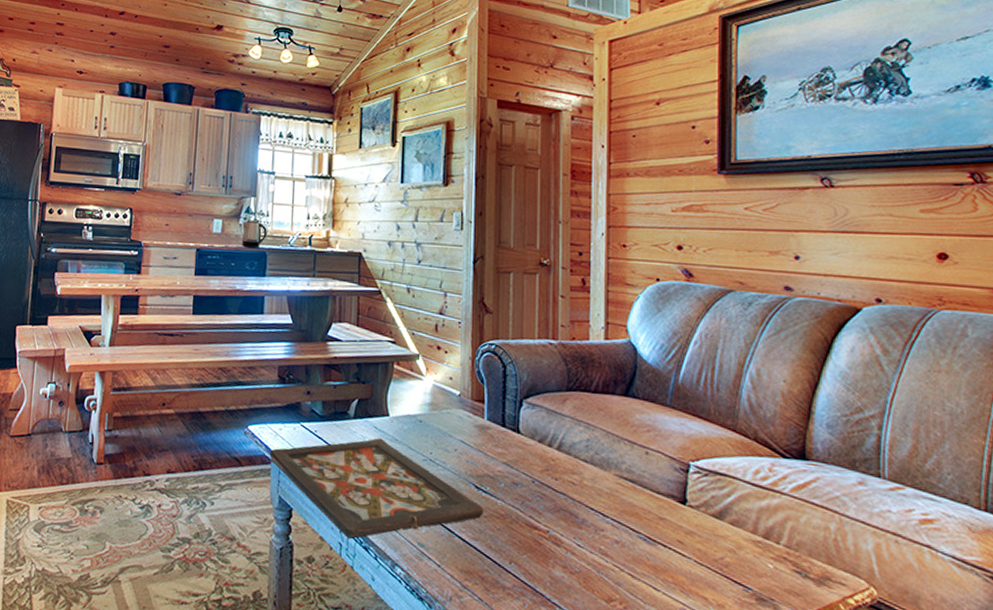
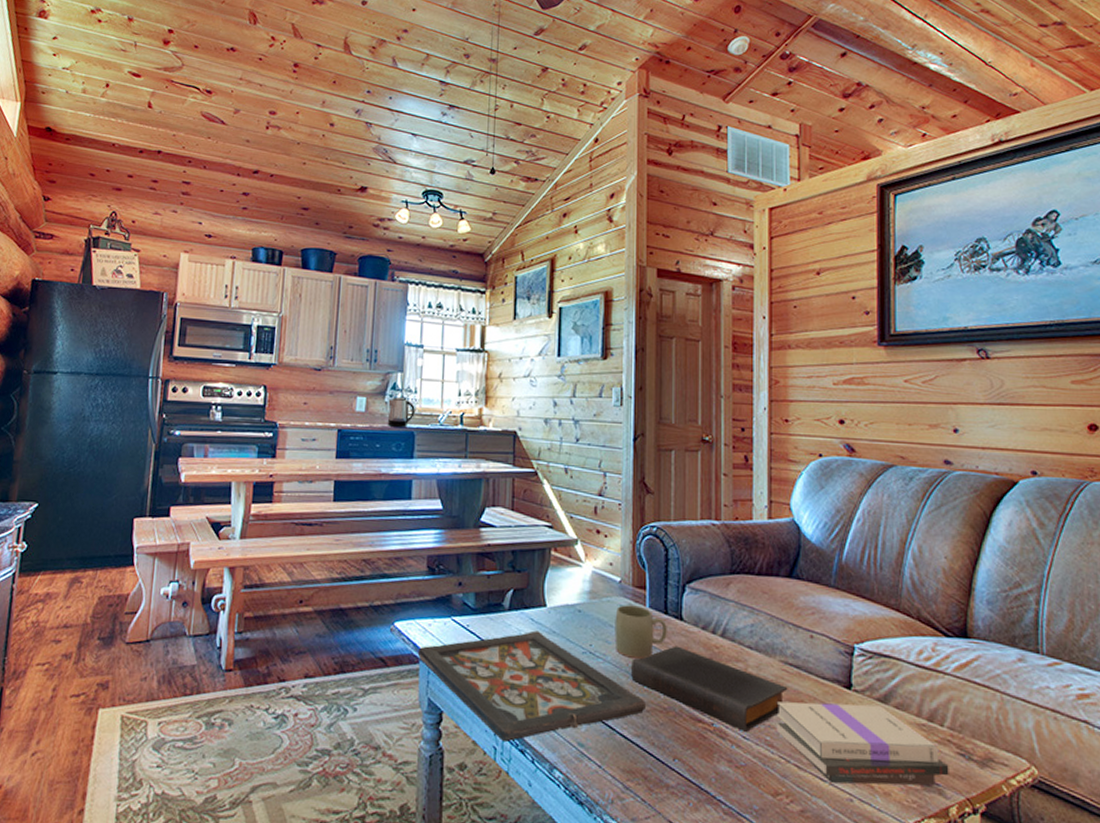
mug: none [454,417,505,468] -> present [614,605,667,659]
book: none [470,456,623,541] -> present [631,645,788,732]
books: none [611,513,785,601] -> present [776,701,949,786]

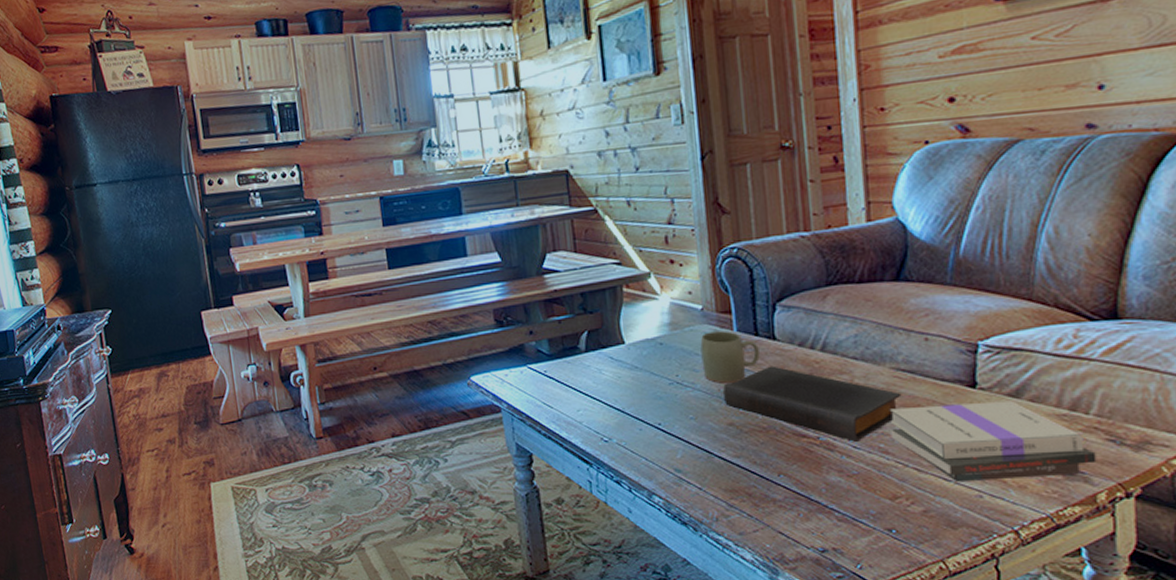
kettle: present [387,396,415,428] -> none [426,153,456,186]
decorative tray: present [417,630,646,743] -> none [498,368,743,476]

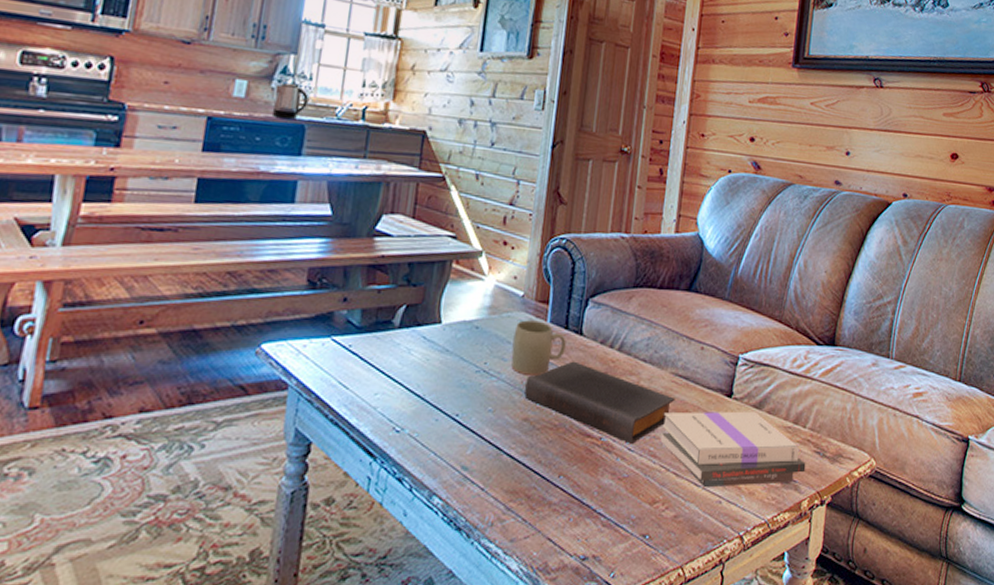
kettle: none [426,153,456,186] -> present [271,82,308,120]

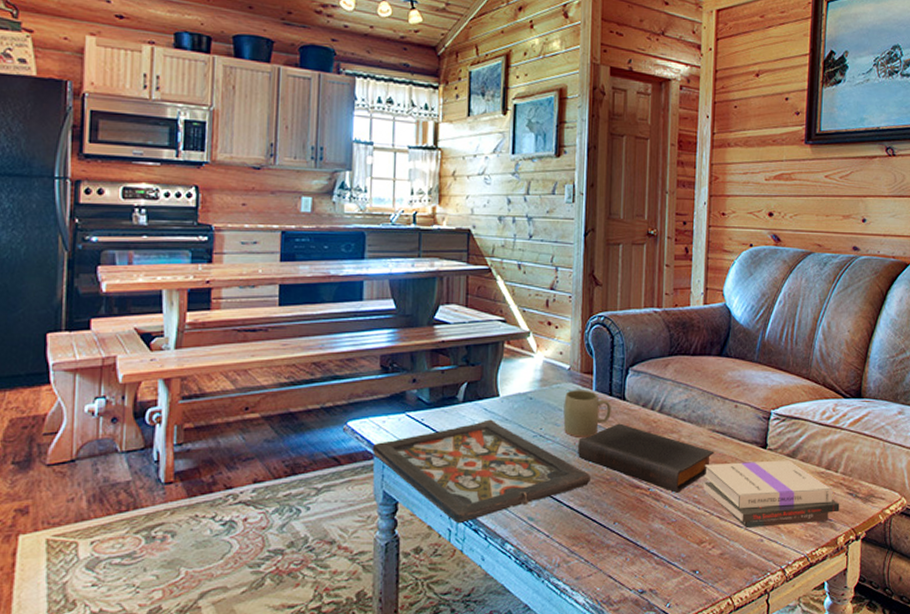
kettle: present [271,82,308,120] -> none [335,196,365,229]
decorative tray: none [286,349,537,472] -> present [371,419,590,524]

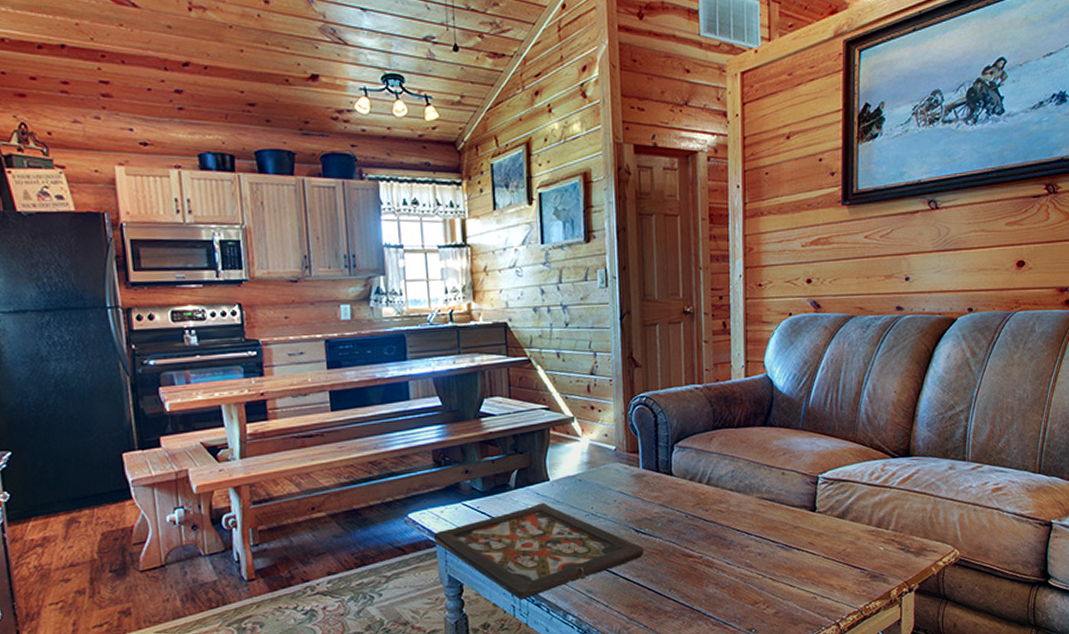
mug: present [563,390,611,437] -> none [612,468,659,514]
book: present [578,423,714,493] -> none [629,497,764,559]
books: present [703,460,840,528] -> none [754,521,892,587]

